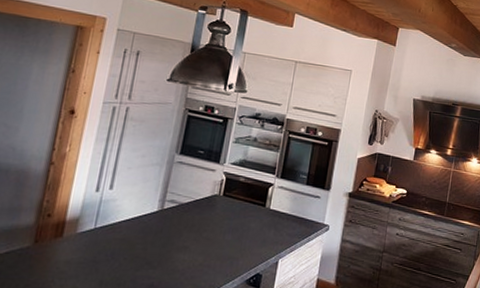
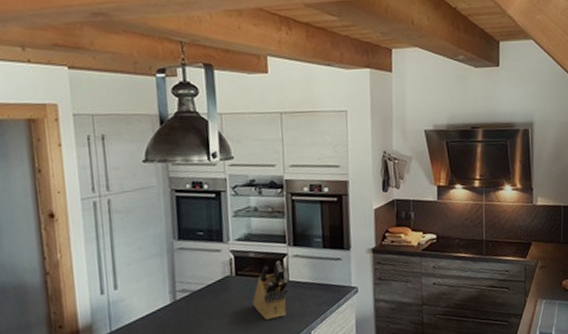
knife block: none [232,189,269,242] -> present [253,261,289,320]

